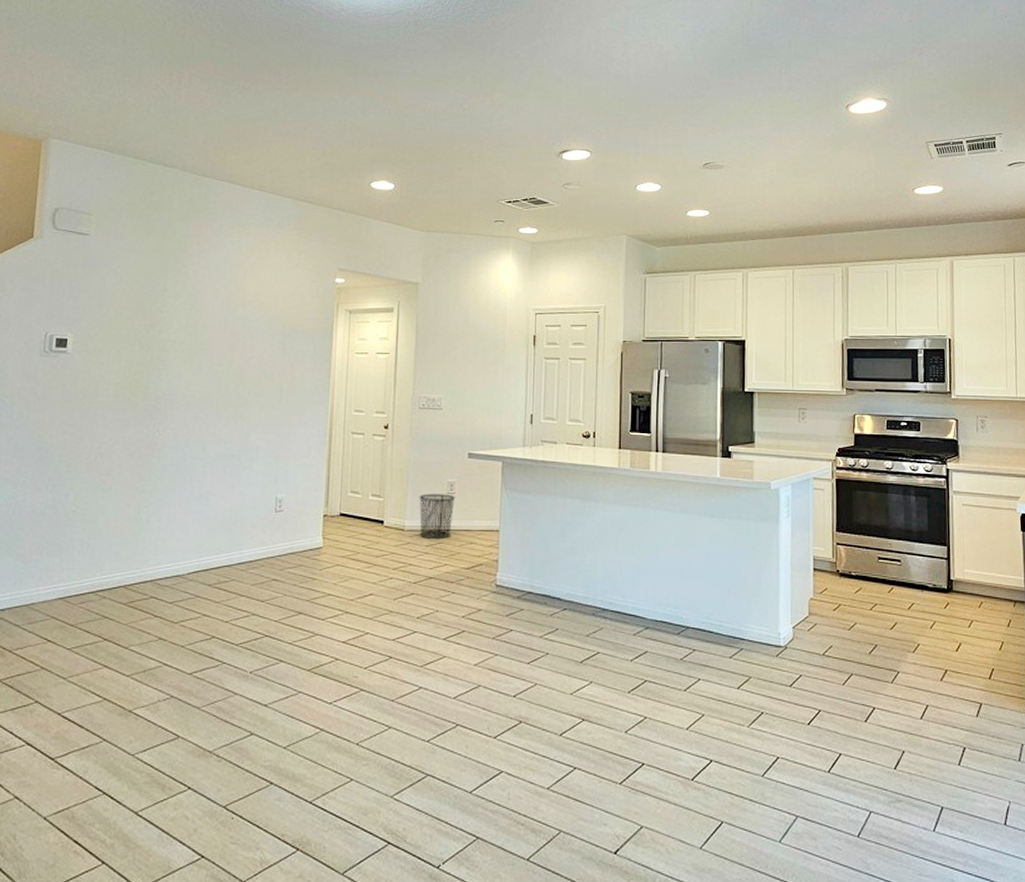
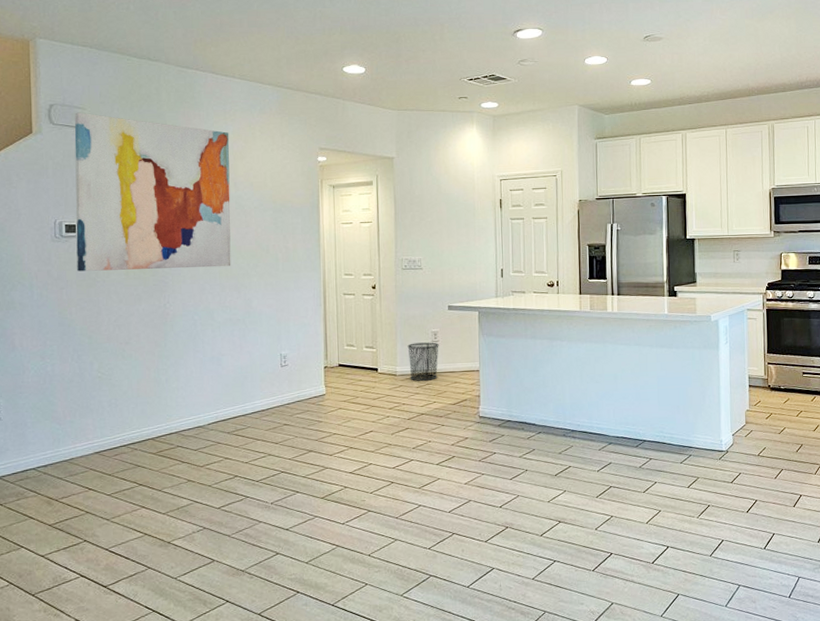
wall art: none [63,218,242,395] -> present [74,112,231,272]

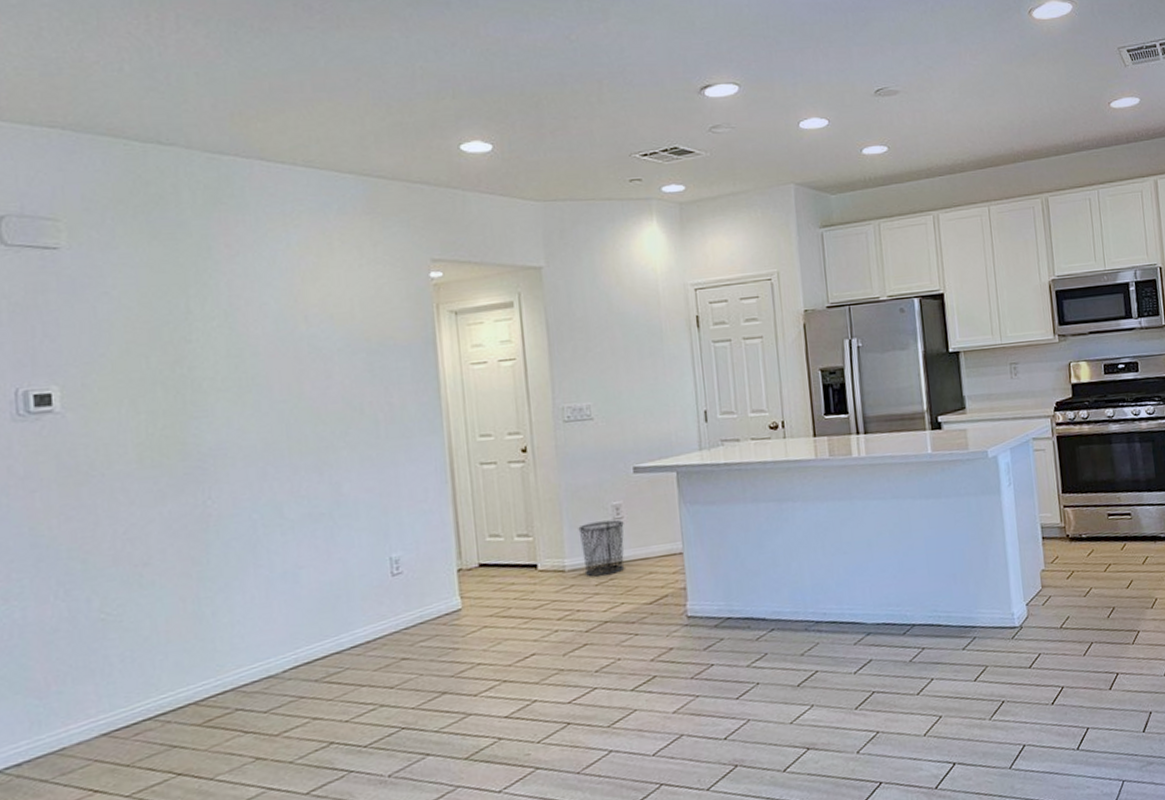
wall art: present [74,112,231,272] -> none [41,225,307,464]

